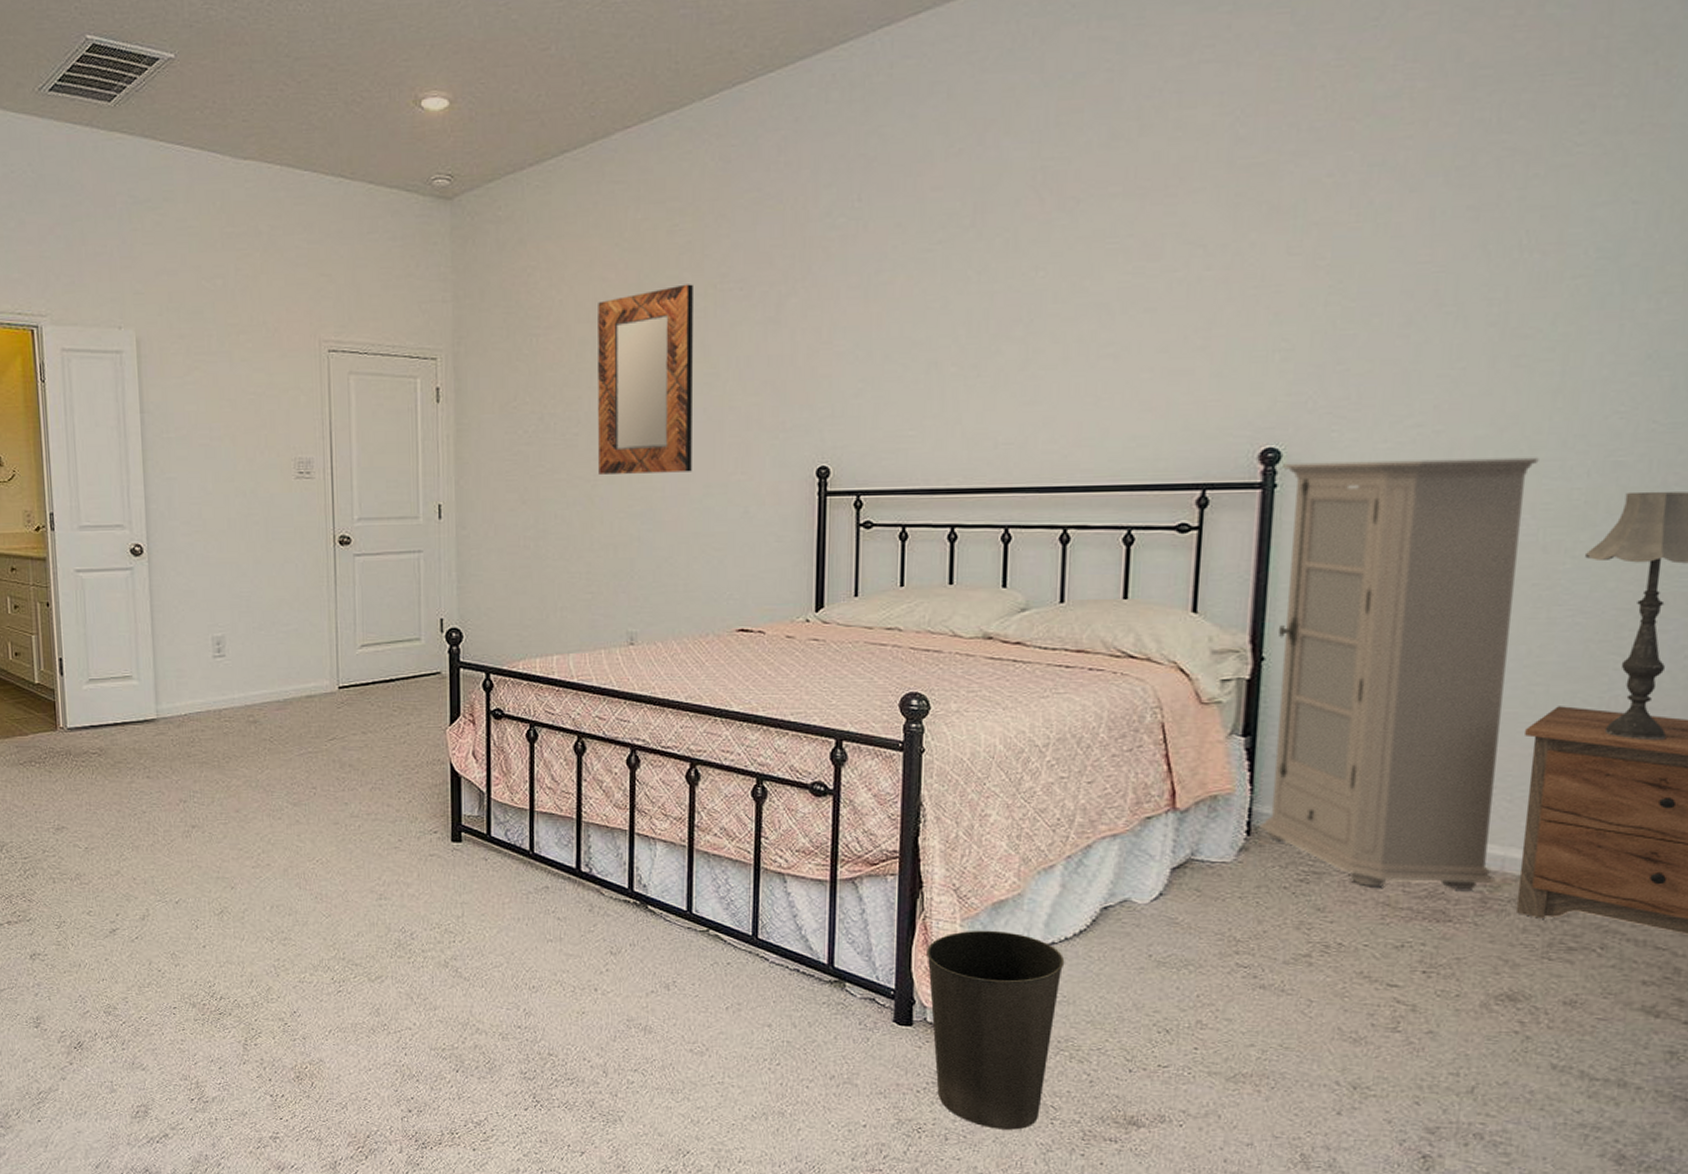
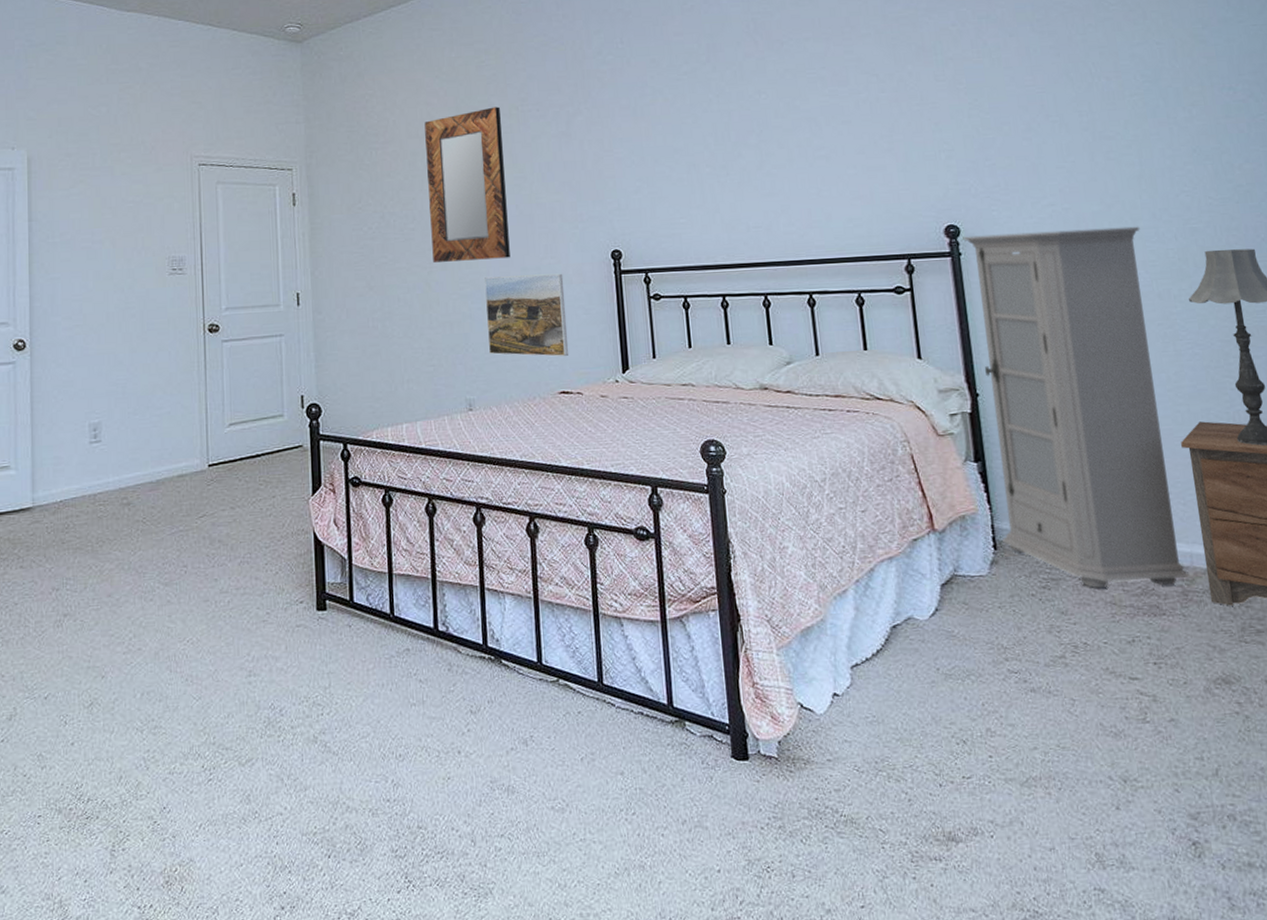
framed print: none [657,492,755,590] -> present [483,273,568,357]
waste basket: present [927,930,1065,1130] -> none [751,656,871,860]

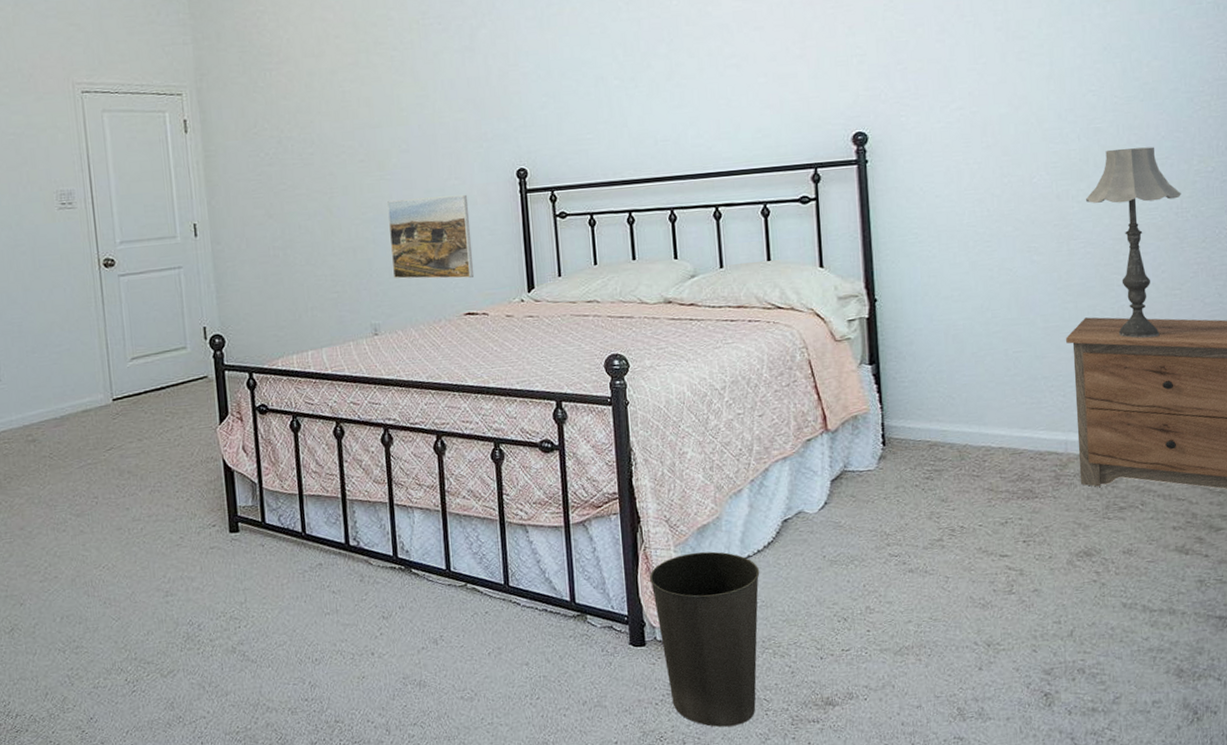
home mirror: present [424,106,510,262] -> none [320,21,413,188]
waste basket: none [751,656,871,860] -> present [650,551,760,727]
cabinet: present [962,226,1188,589] -> none [870,127,1061,477]

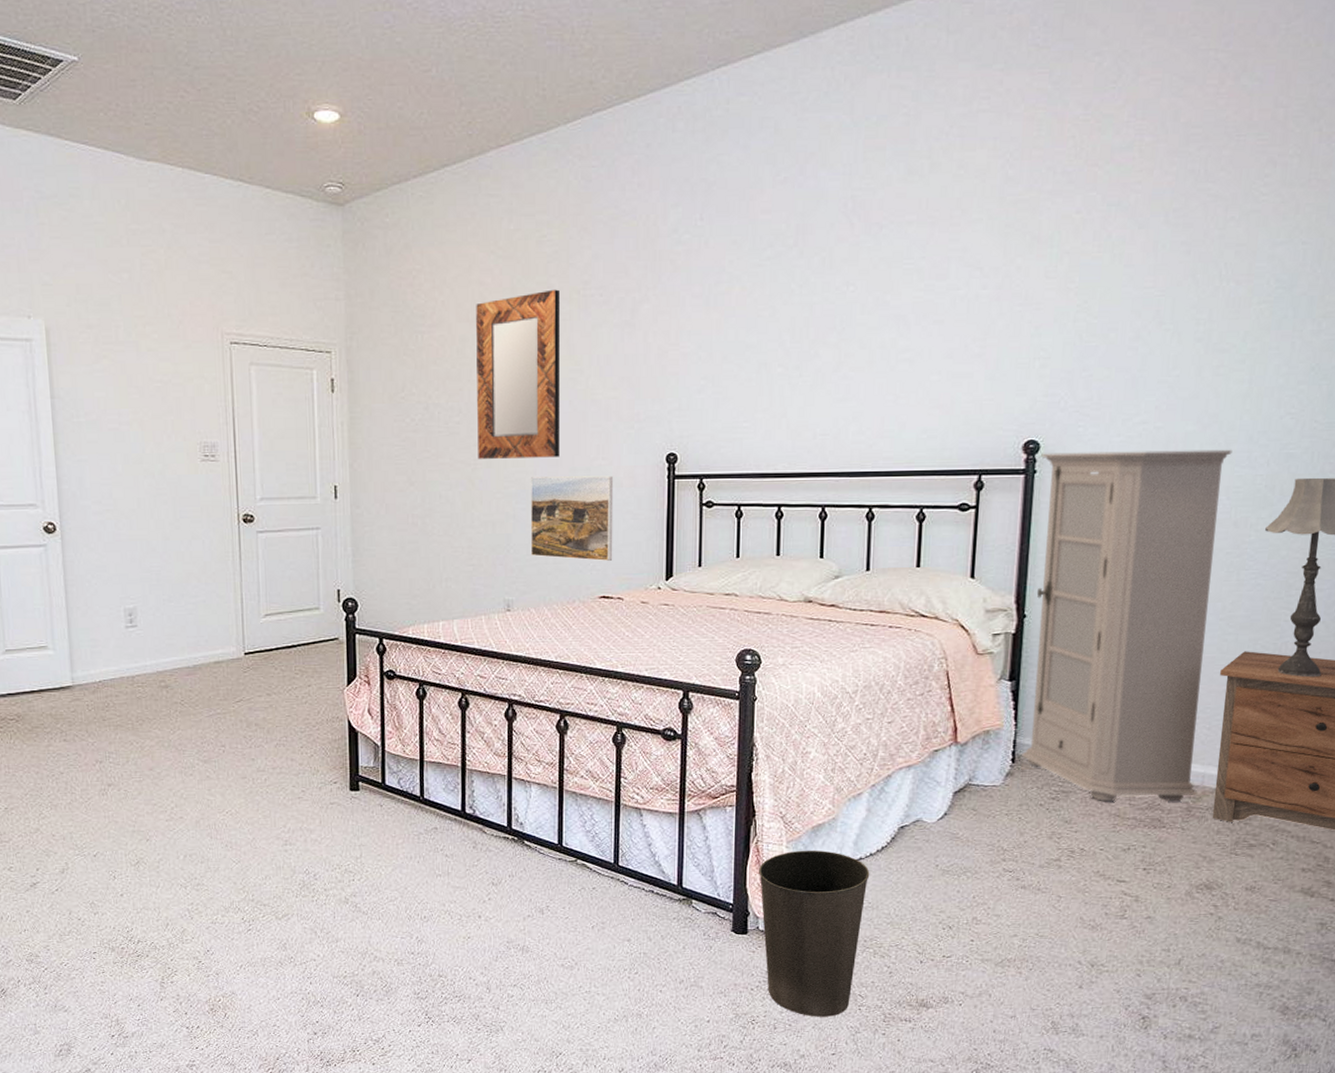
home mirror: none [320,21,413,188] -> present [476,289,560,459]
cabinet: none [870,127,1061,477] -> present [1022,449,1233,802]

